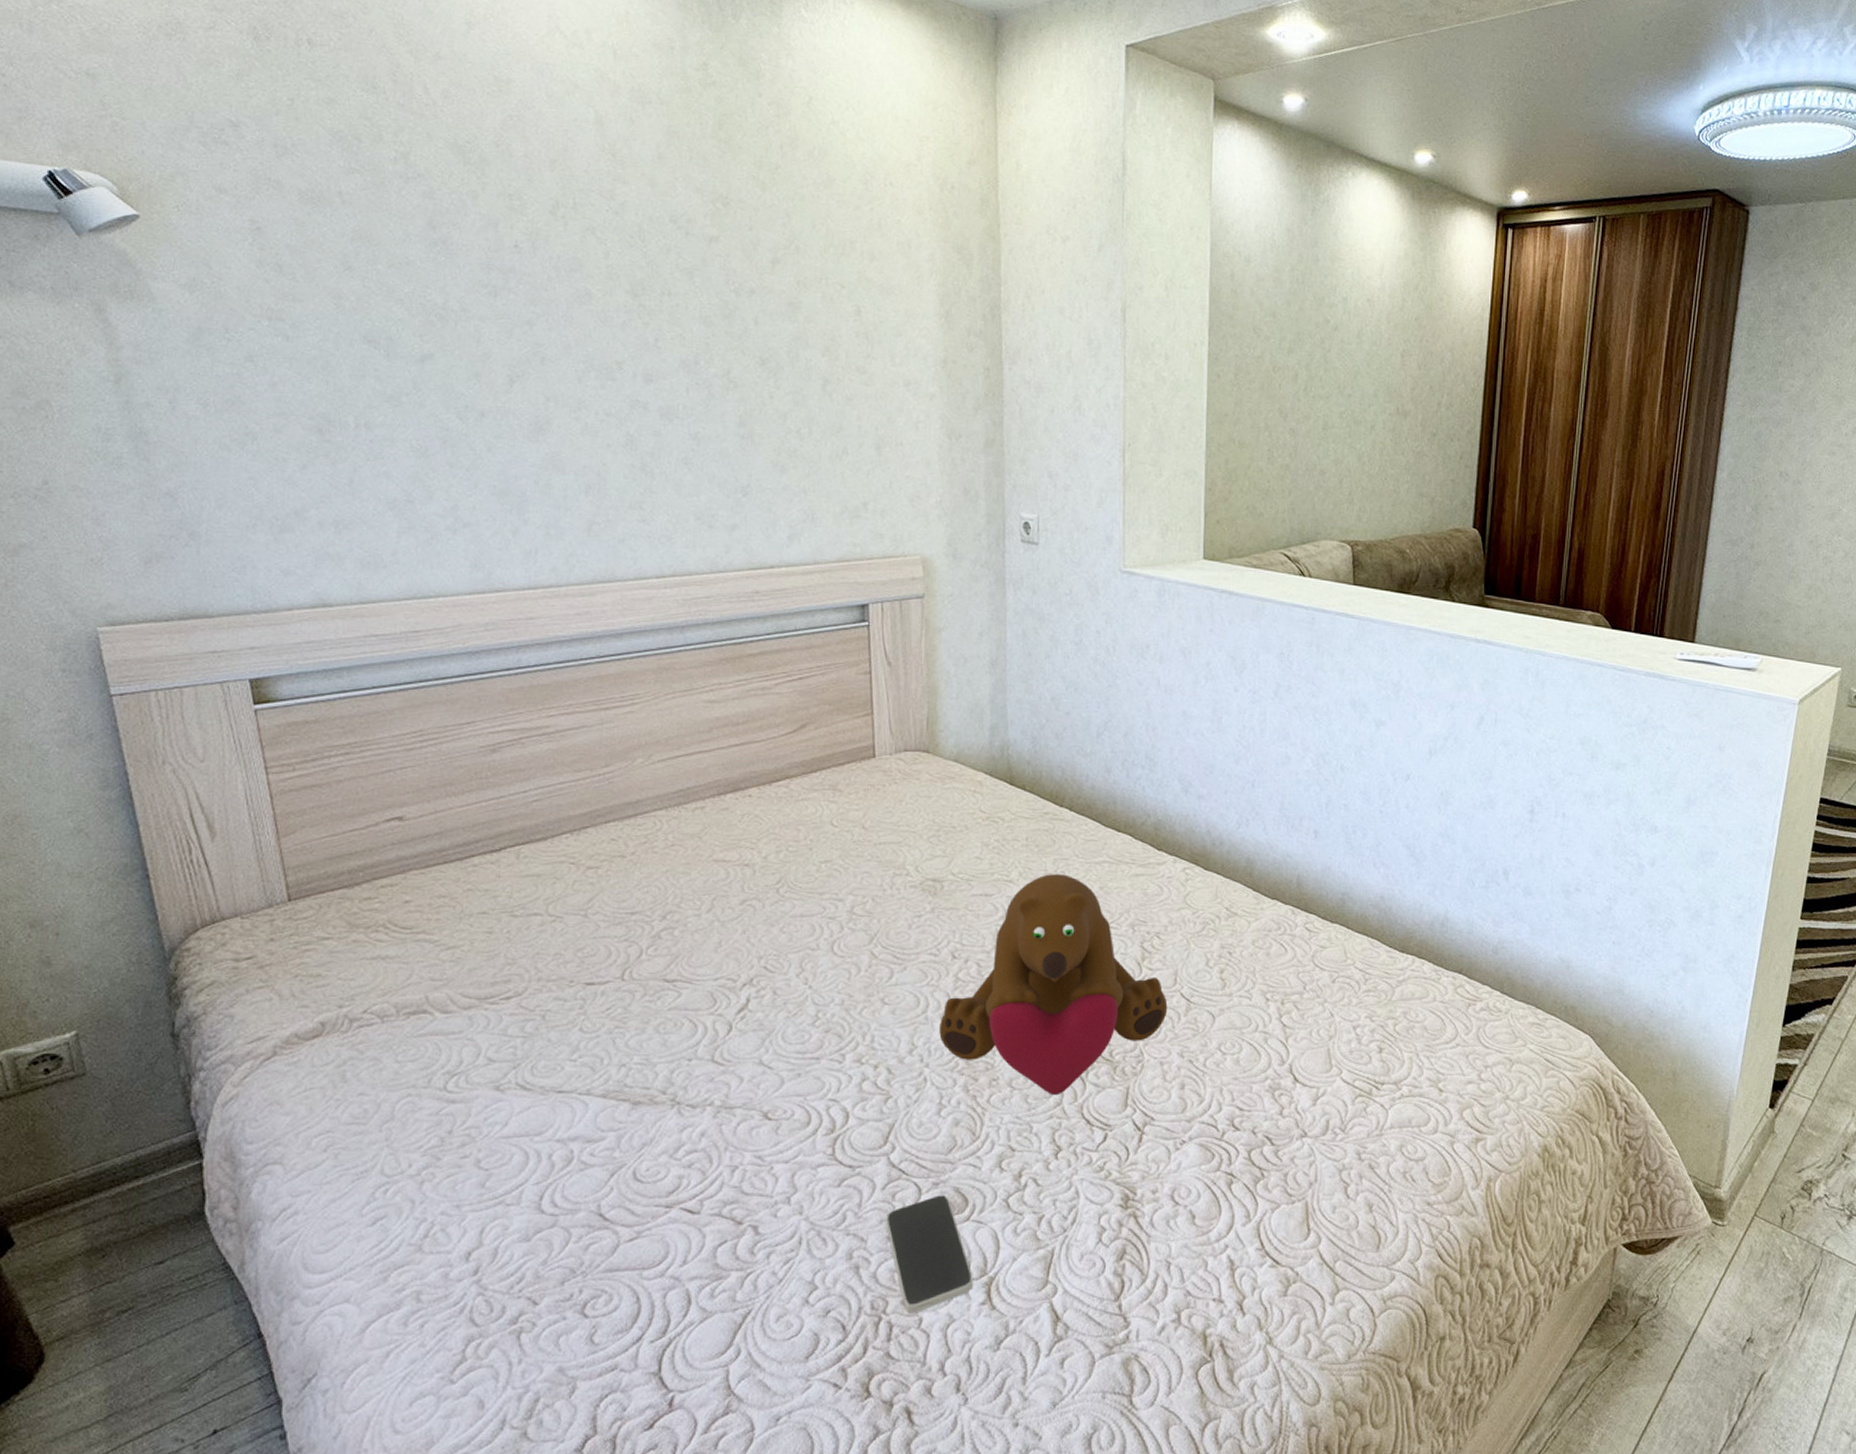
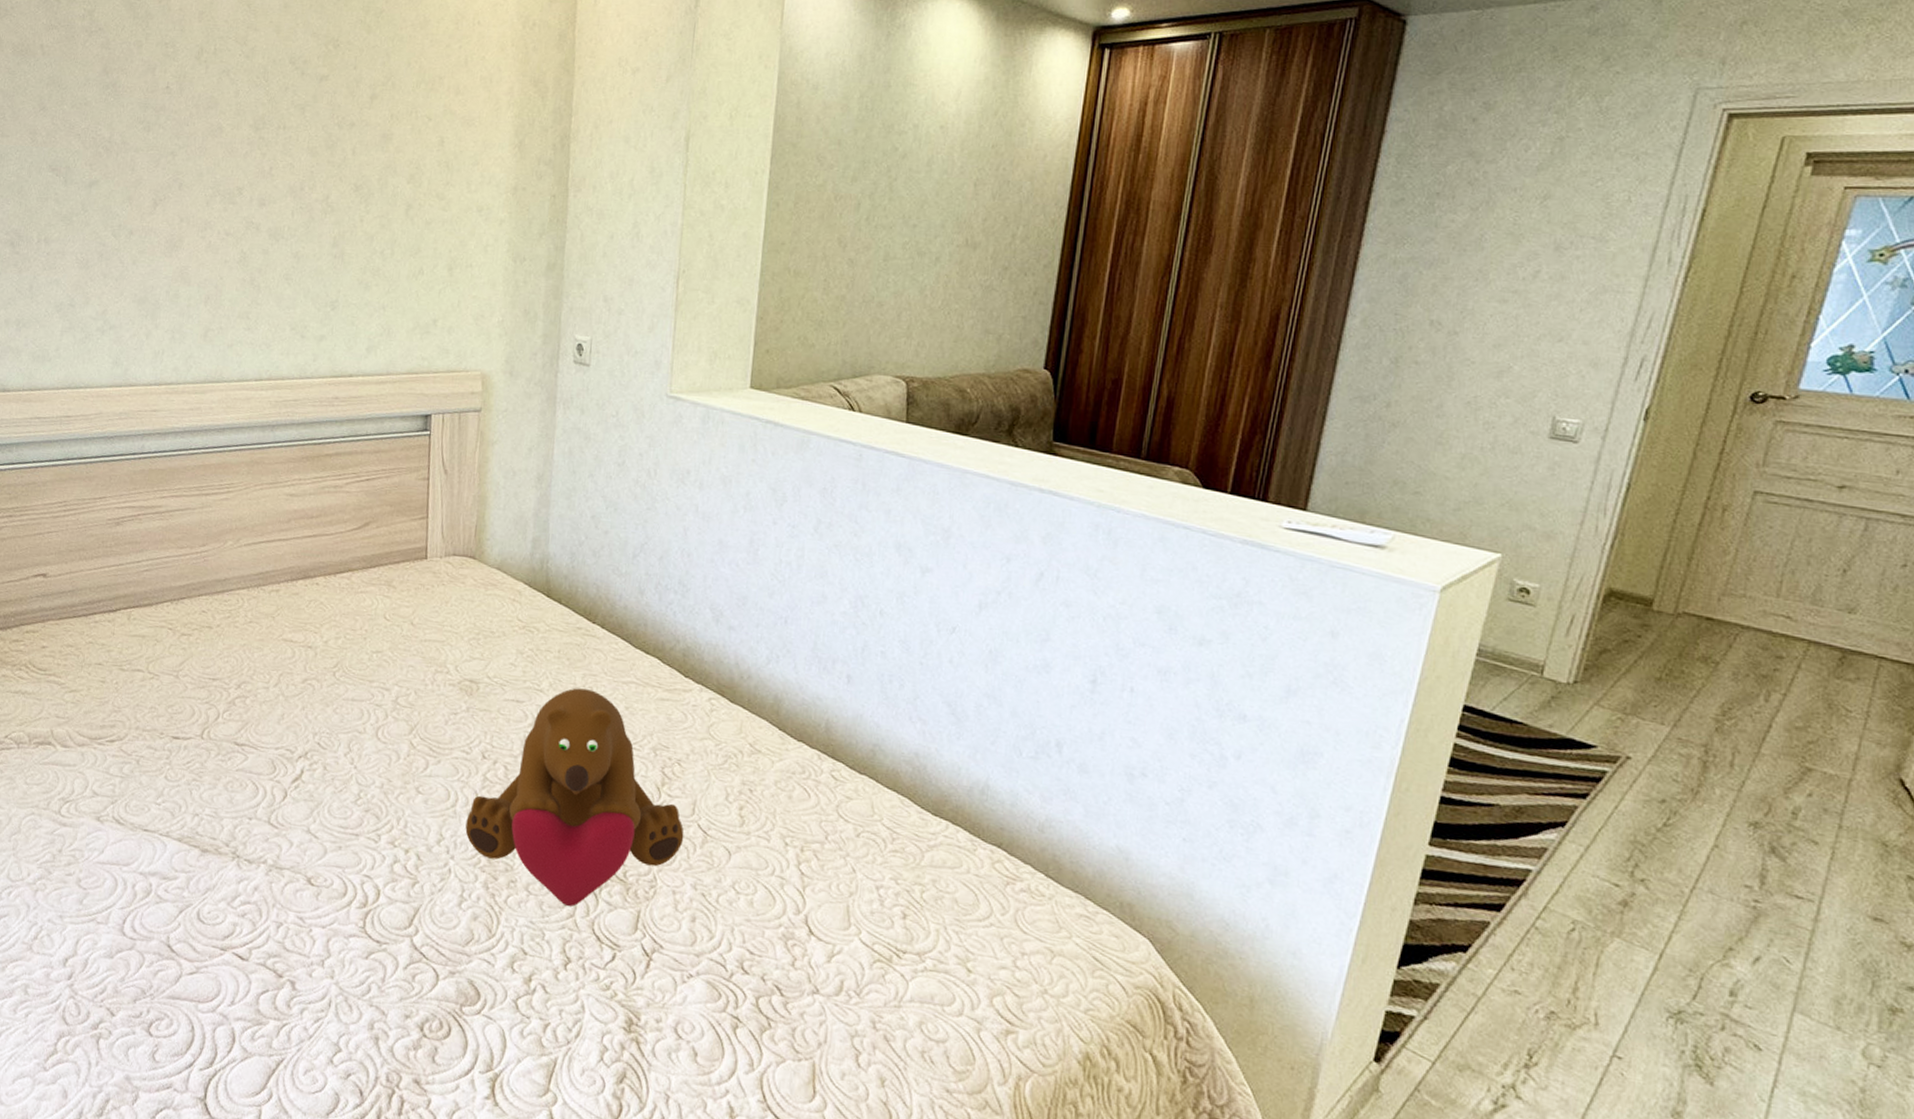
smartphone: present [885,1195,973,1314] -> none [404,984,480,1094]

